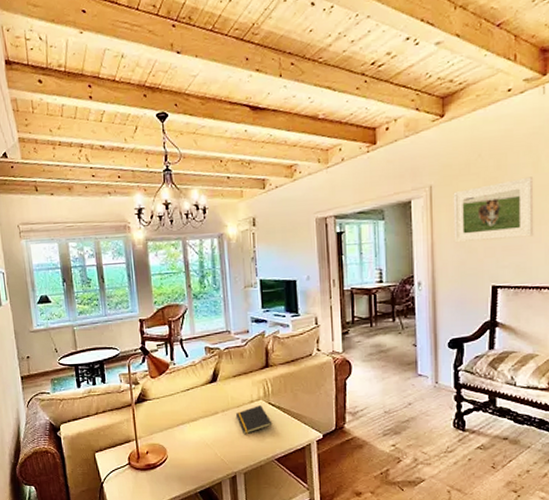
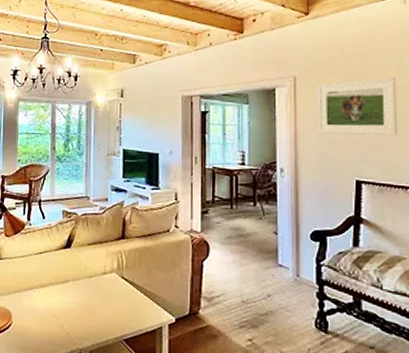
notepad: present [235,405,273,435] -> none [86,278,124,309]

